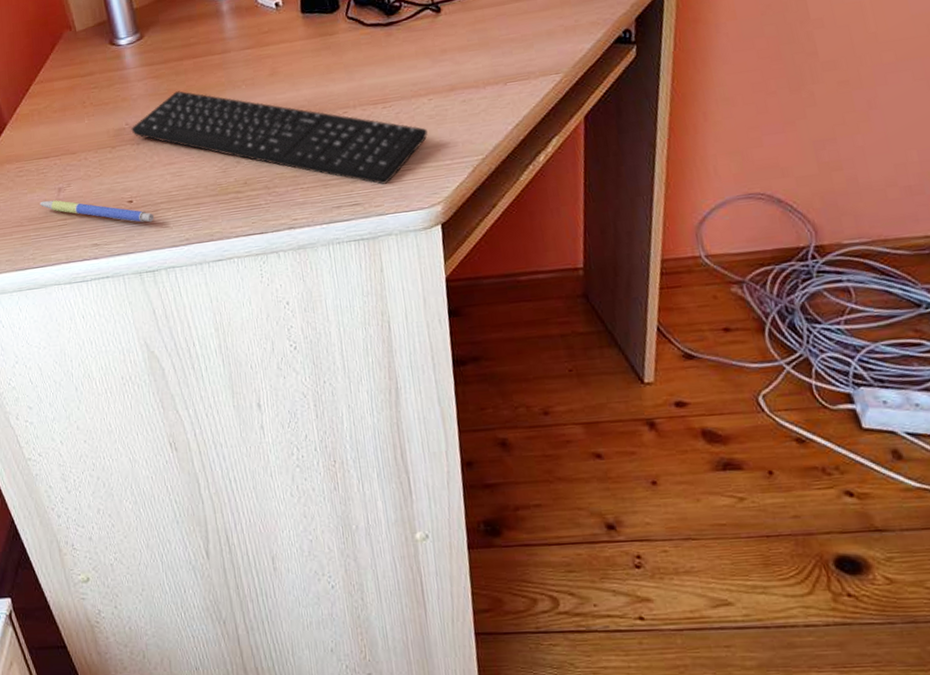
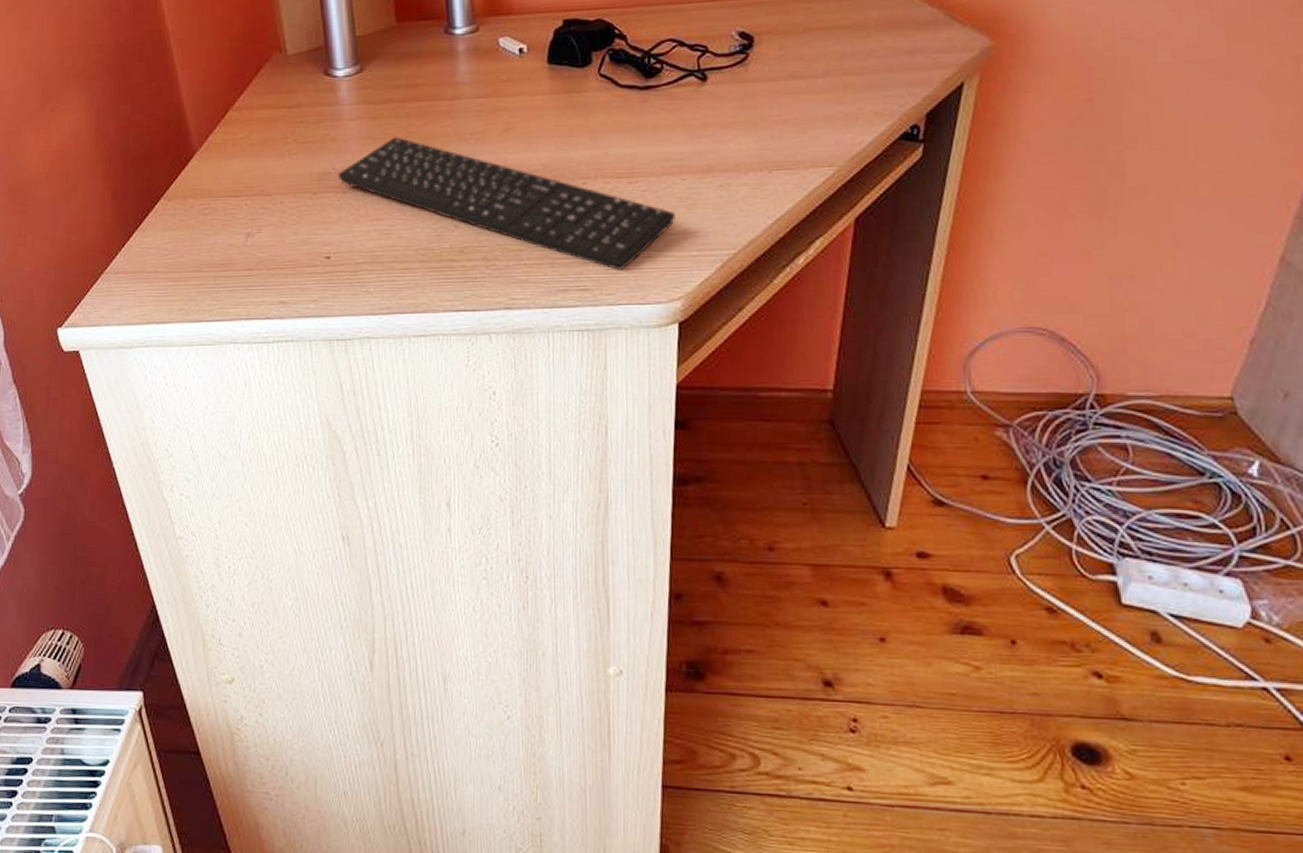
pen: present [40,200,155,223] -> none [223,245,354,284]

